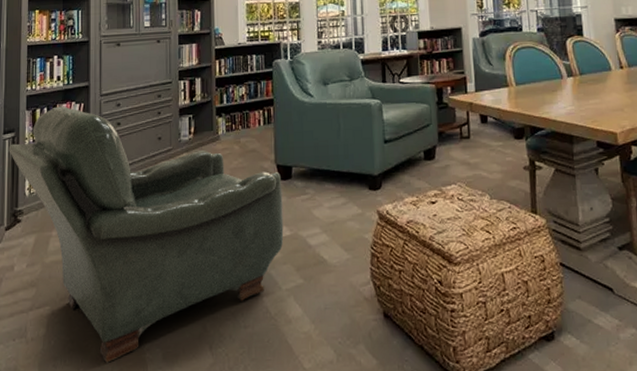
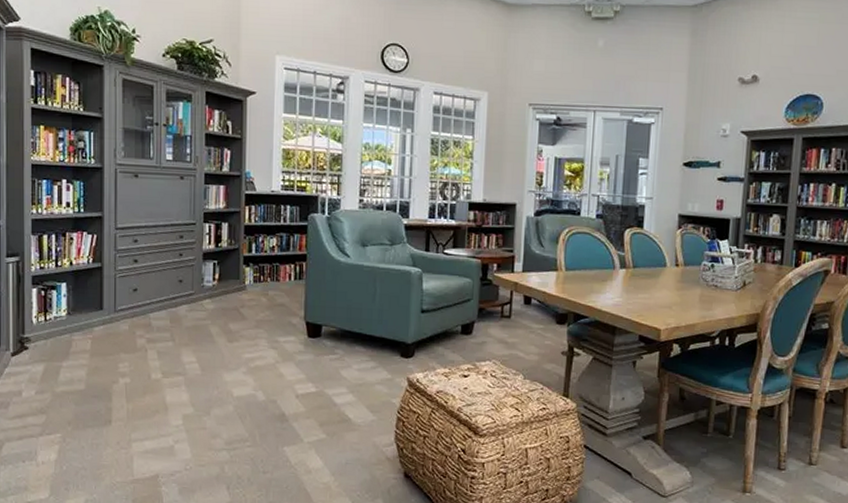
armchair: present [9,106,284,363] -> none [13,234,310,492]

